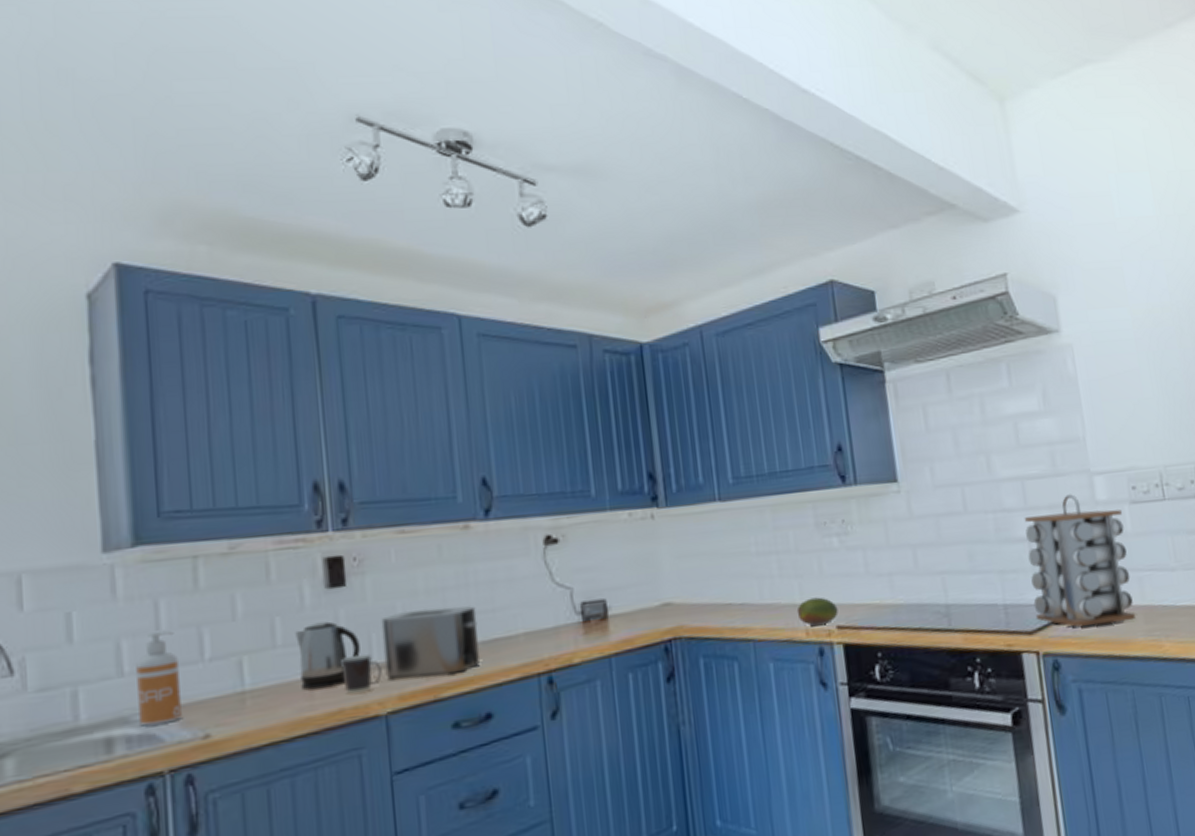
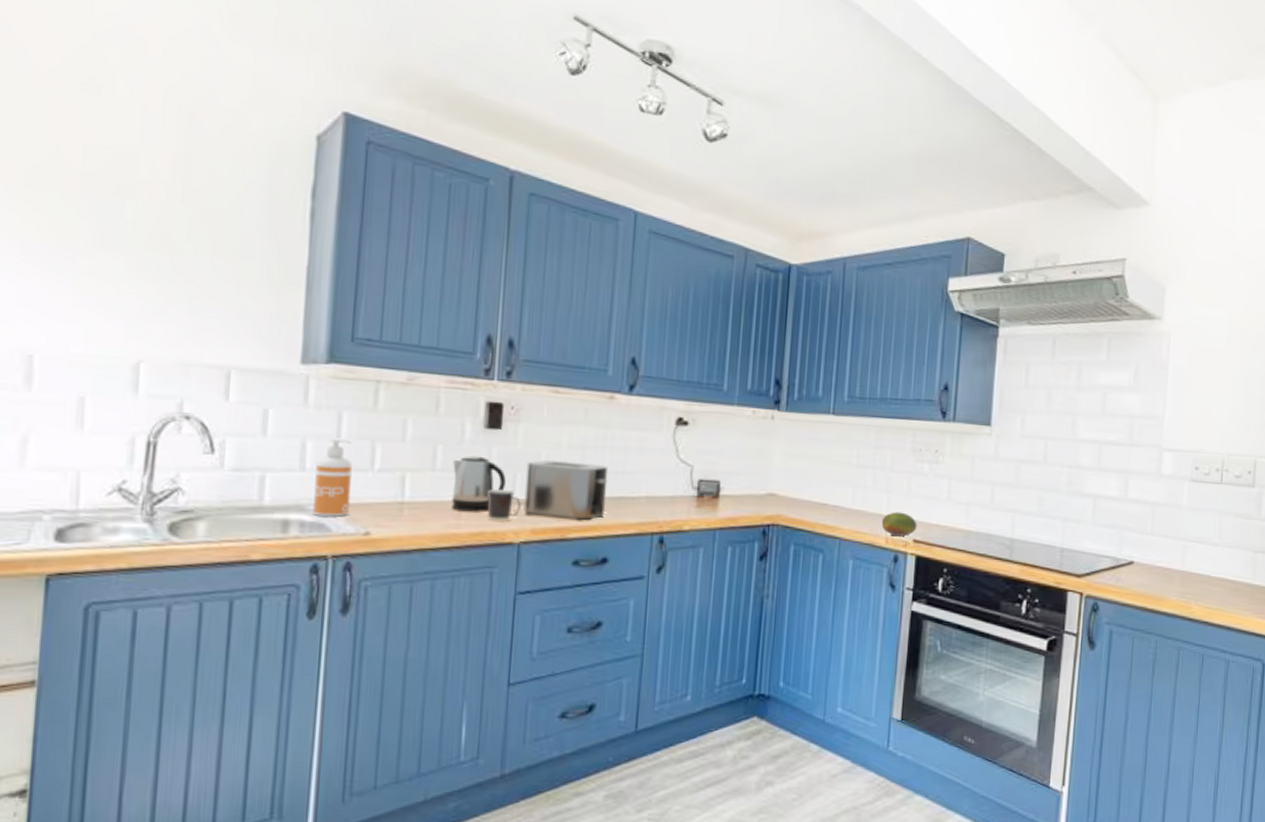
spice rack: present [1024,494,1135,627] -> none [1086,463,1182,581]

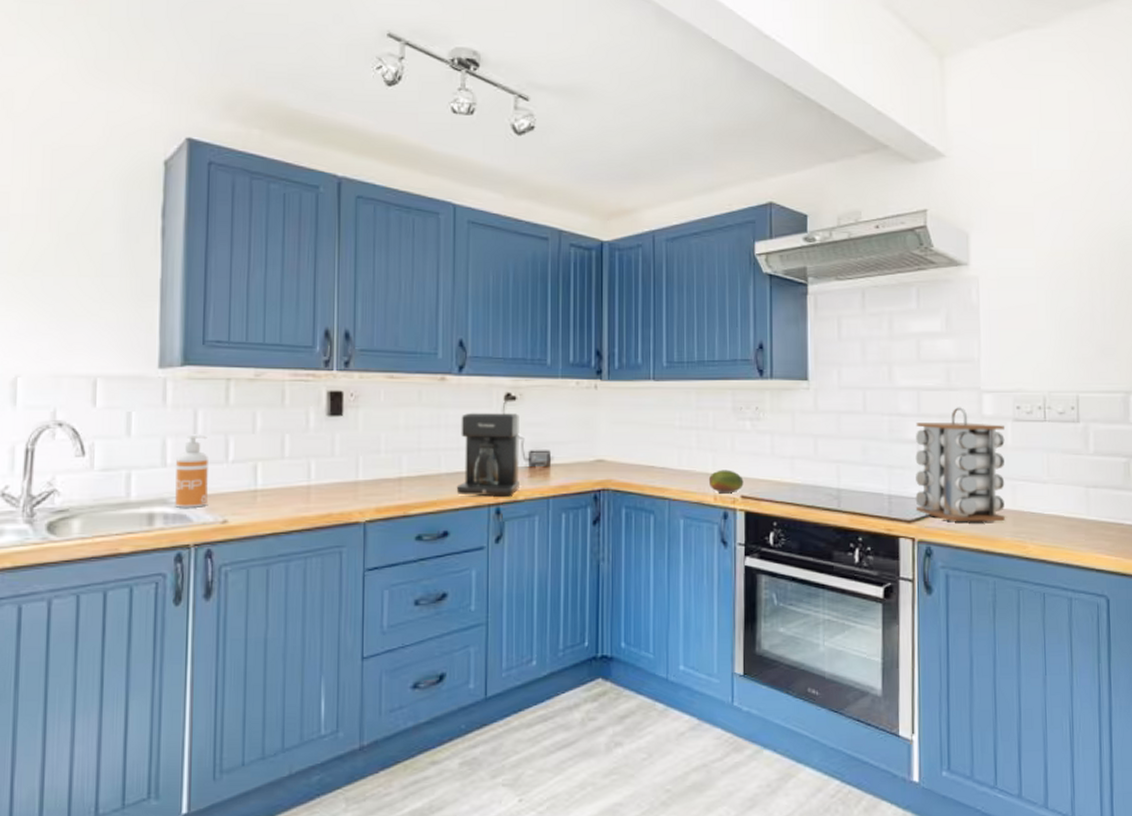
kettle: present [451,455,506,513] -> none [300,442,349,495]
mug: present [486,488,521,521] -> none [333,471,364,502]
toaster: present [523,460,609,522] -> none [367,442,444,499]
coffee maker: none [618,435,691,526] -> present [456,412,519,497]
spice rack: none [1086,463,1182,581] -> present [915,407,1006,522]

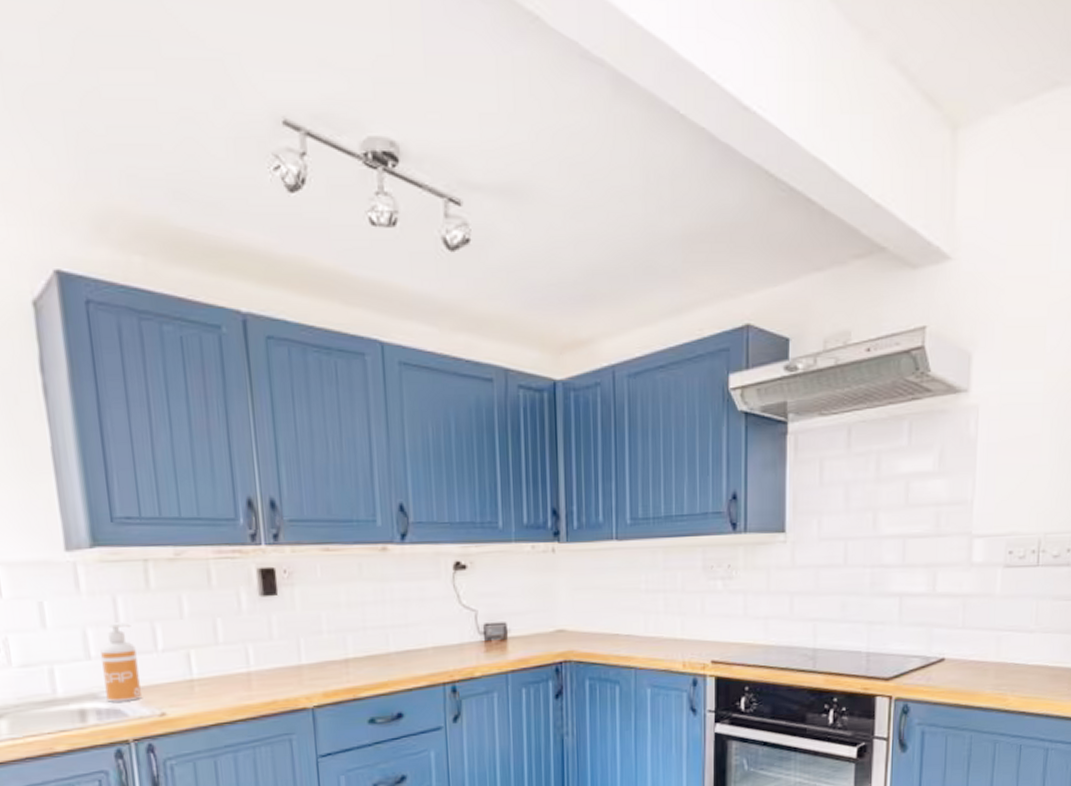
coffee maker: present [456,412,519,497] -> none [407,584,475,675]
fruit: present [708,470,744,494] -> none [677,634,714,660]
spice rack: present [915,407,1006,522] -> none [894,555,995,678]

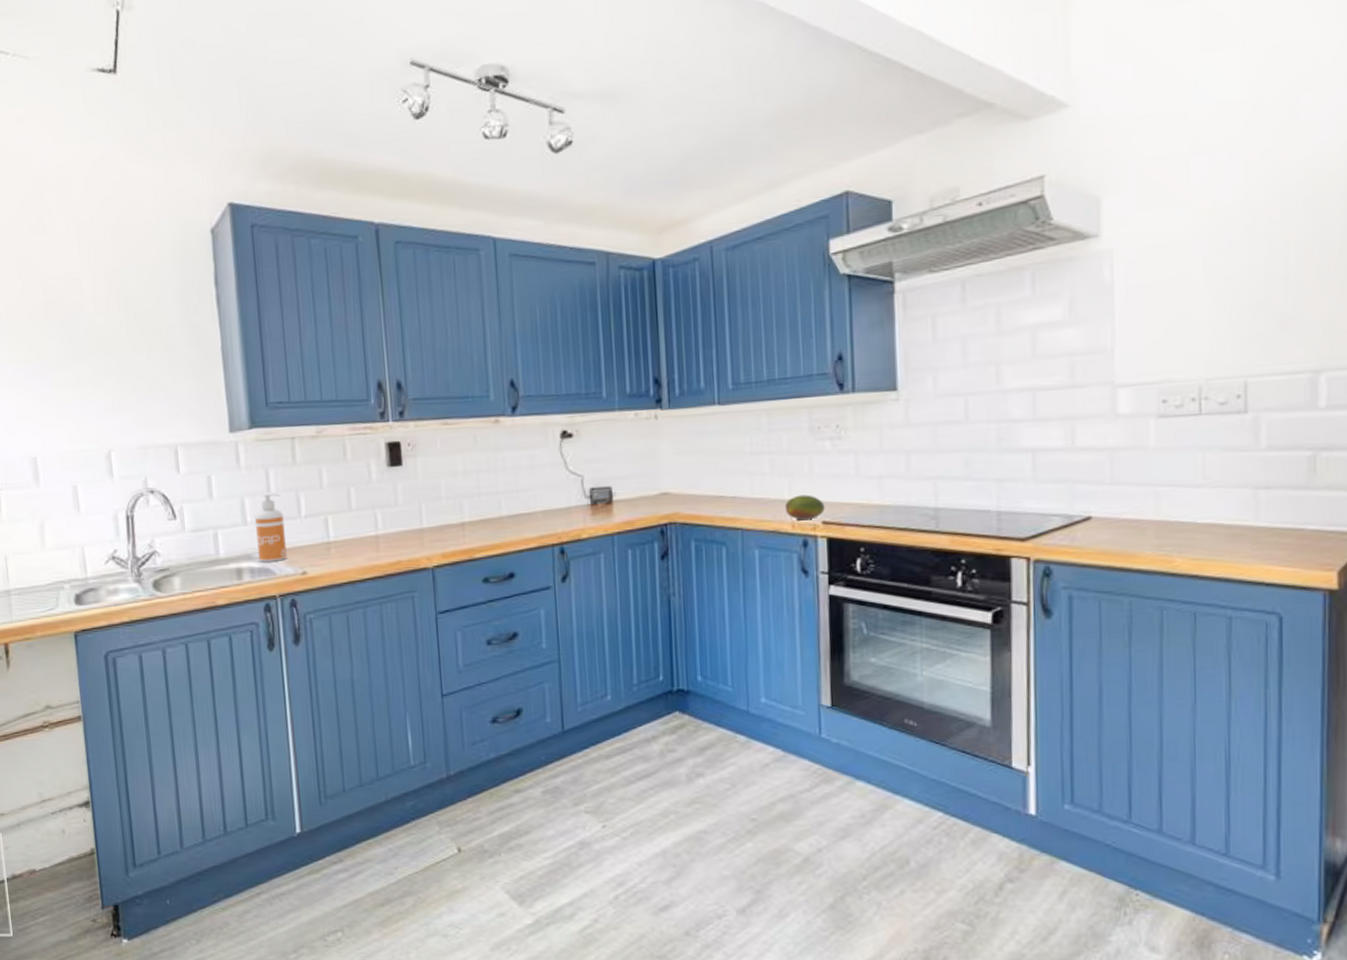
fruit: none [677,634,714,660] -> present [784,494,825,521]

